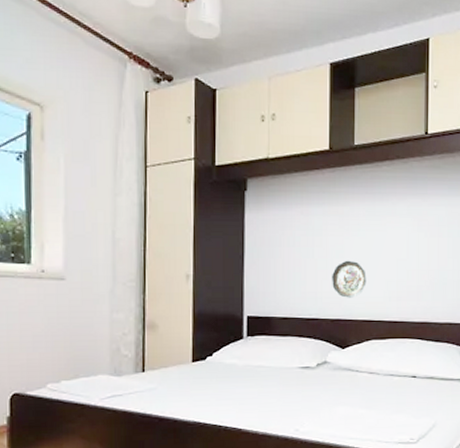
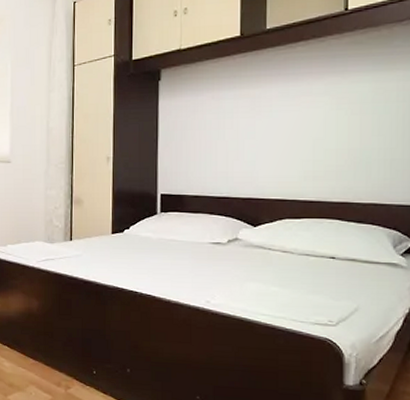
decorative plate: present [332,260,366,298] -> none [243,141,280,178]

